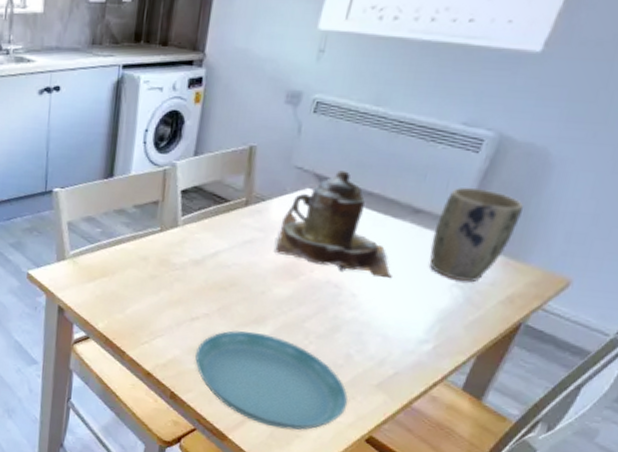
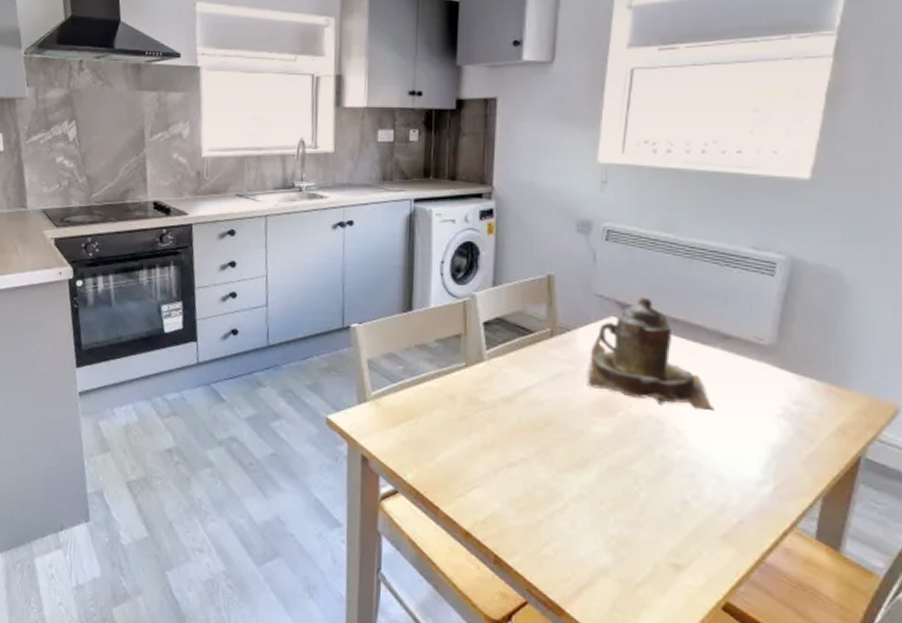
saucer: present [195,330,348,430] -> none [518,477,694,598]
plant pot: present [429,187,524,282] -> none [747,311,831,412]

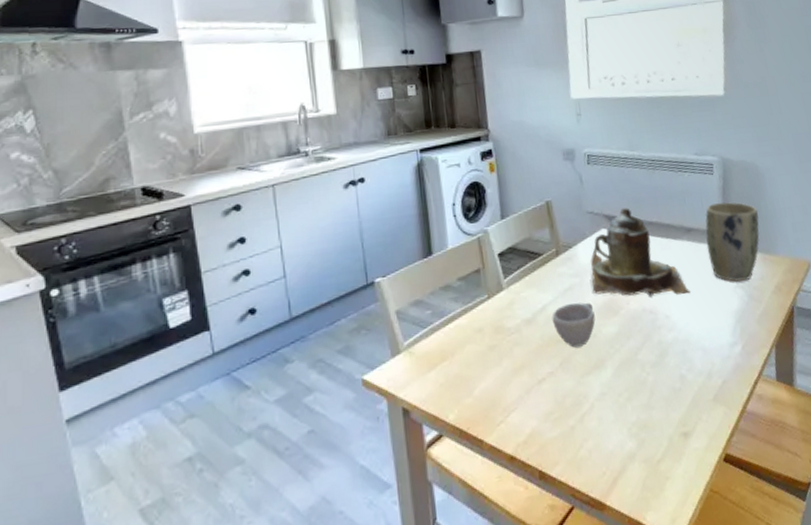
cup: none [534,390,586,440] -> present [552,302,596,348]
plant pot: none [747,311,831,412] -> present [705,202,760,282]

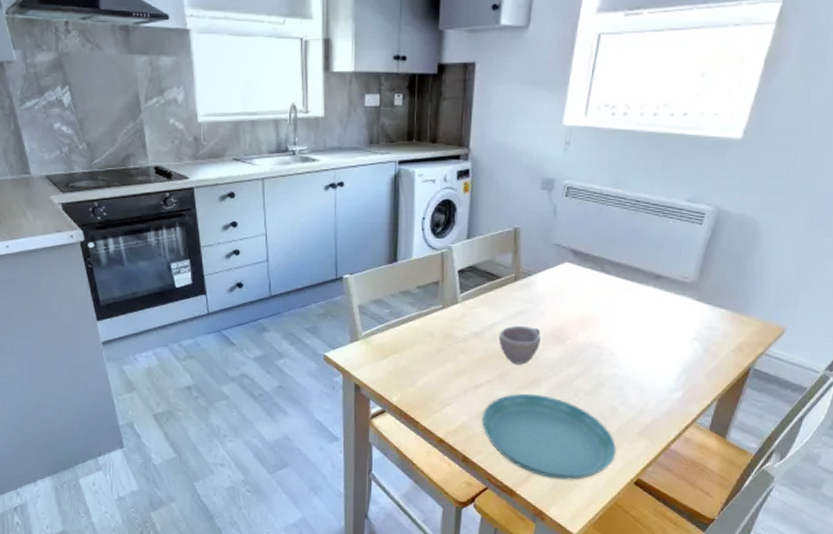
saucer: none [551,376,698,477] -> present [482,393,617,480]
teapot: present [591,208,691,297] -> none [543,245,643,338]
plant pot: present [705,202,760,282] -> none [672,254,741,335]

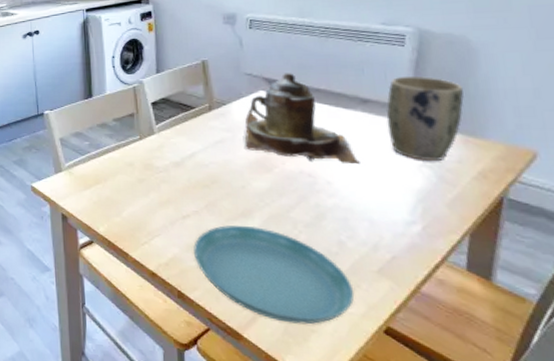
cup: present [498,325,541,365] -> none [200,154,246,195]
teapot: none [543,245,643,338] -> present [245,73,360,165]
plant pot: none [672,254,741,335] -> present [386,75,464,160]

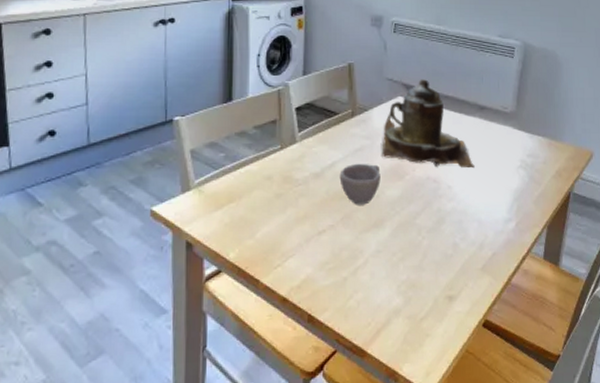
saucer: present [194,225,355,325] -> none [327,235,463,331]
cup: none [200,154,246,195] -> present [339,163,381,205]
plant pot: present [386,75,464,160] -> none [497,85,551,162]

